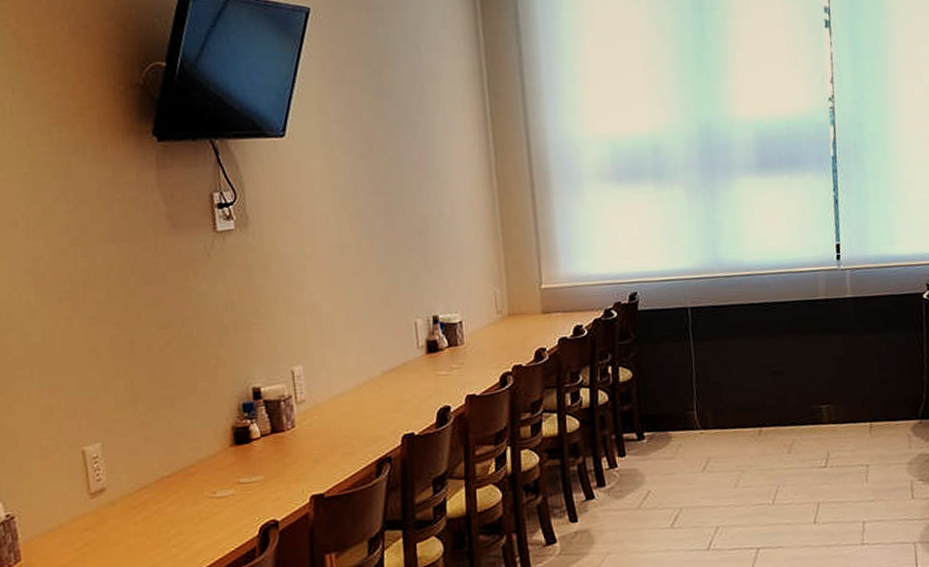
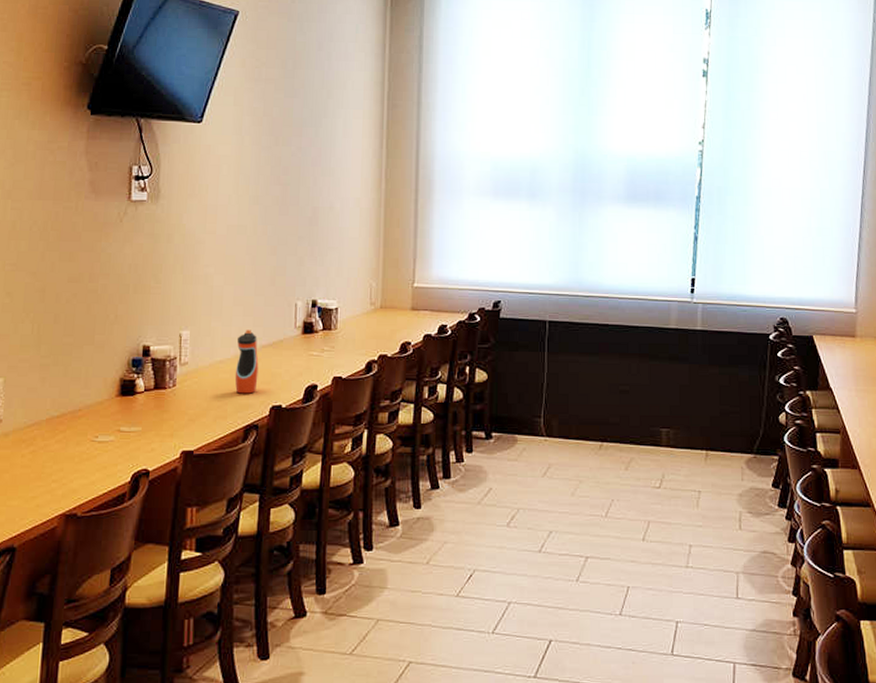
water bottle: none [356,356,385,426] -> present [234,330,259,394]

